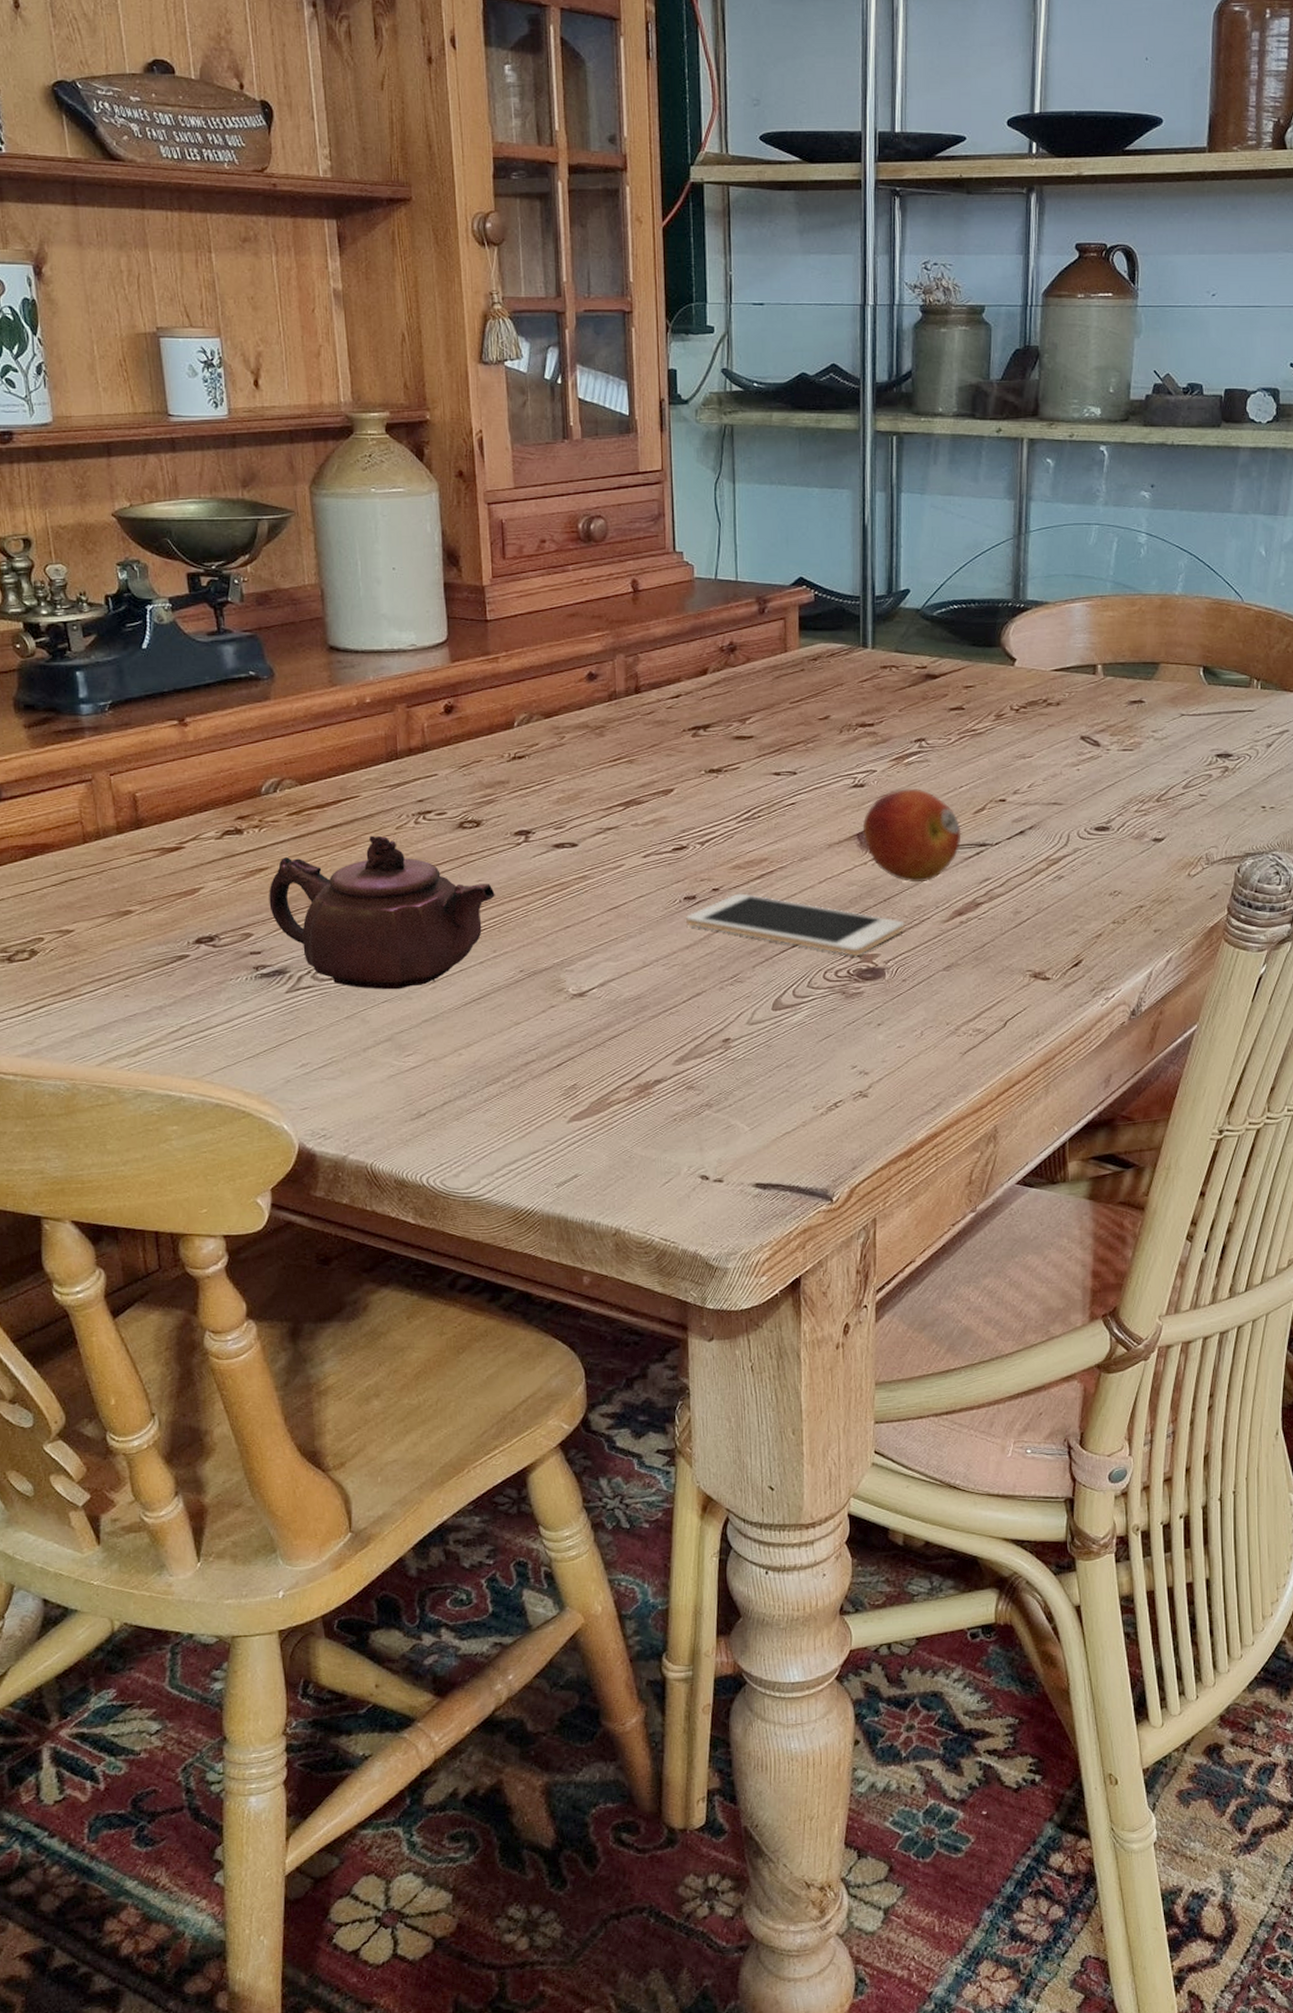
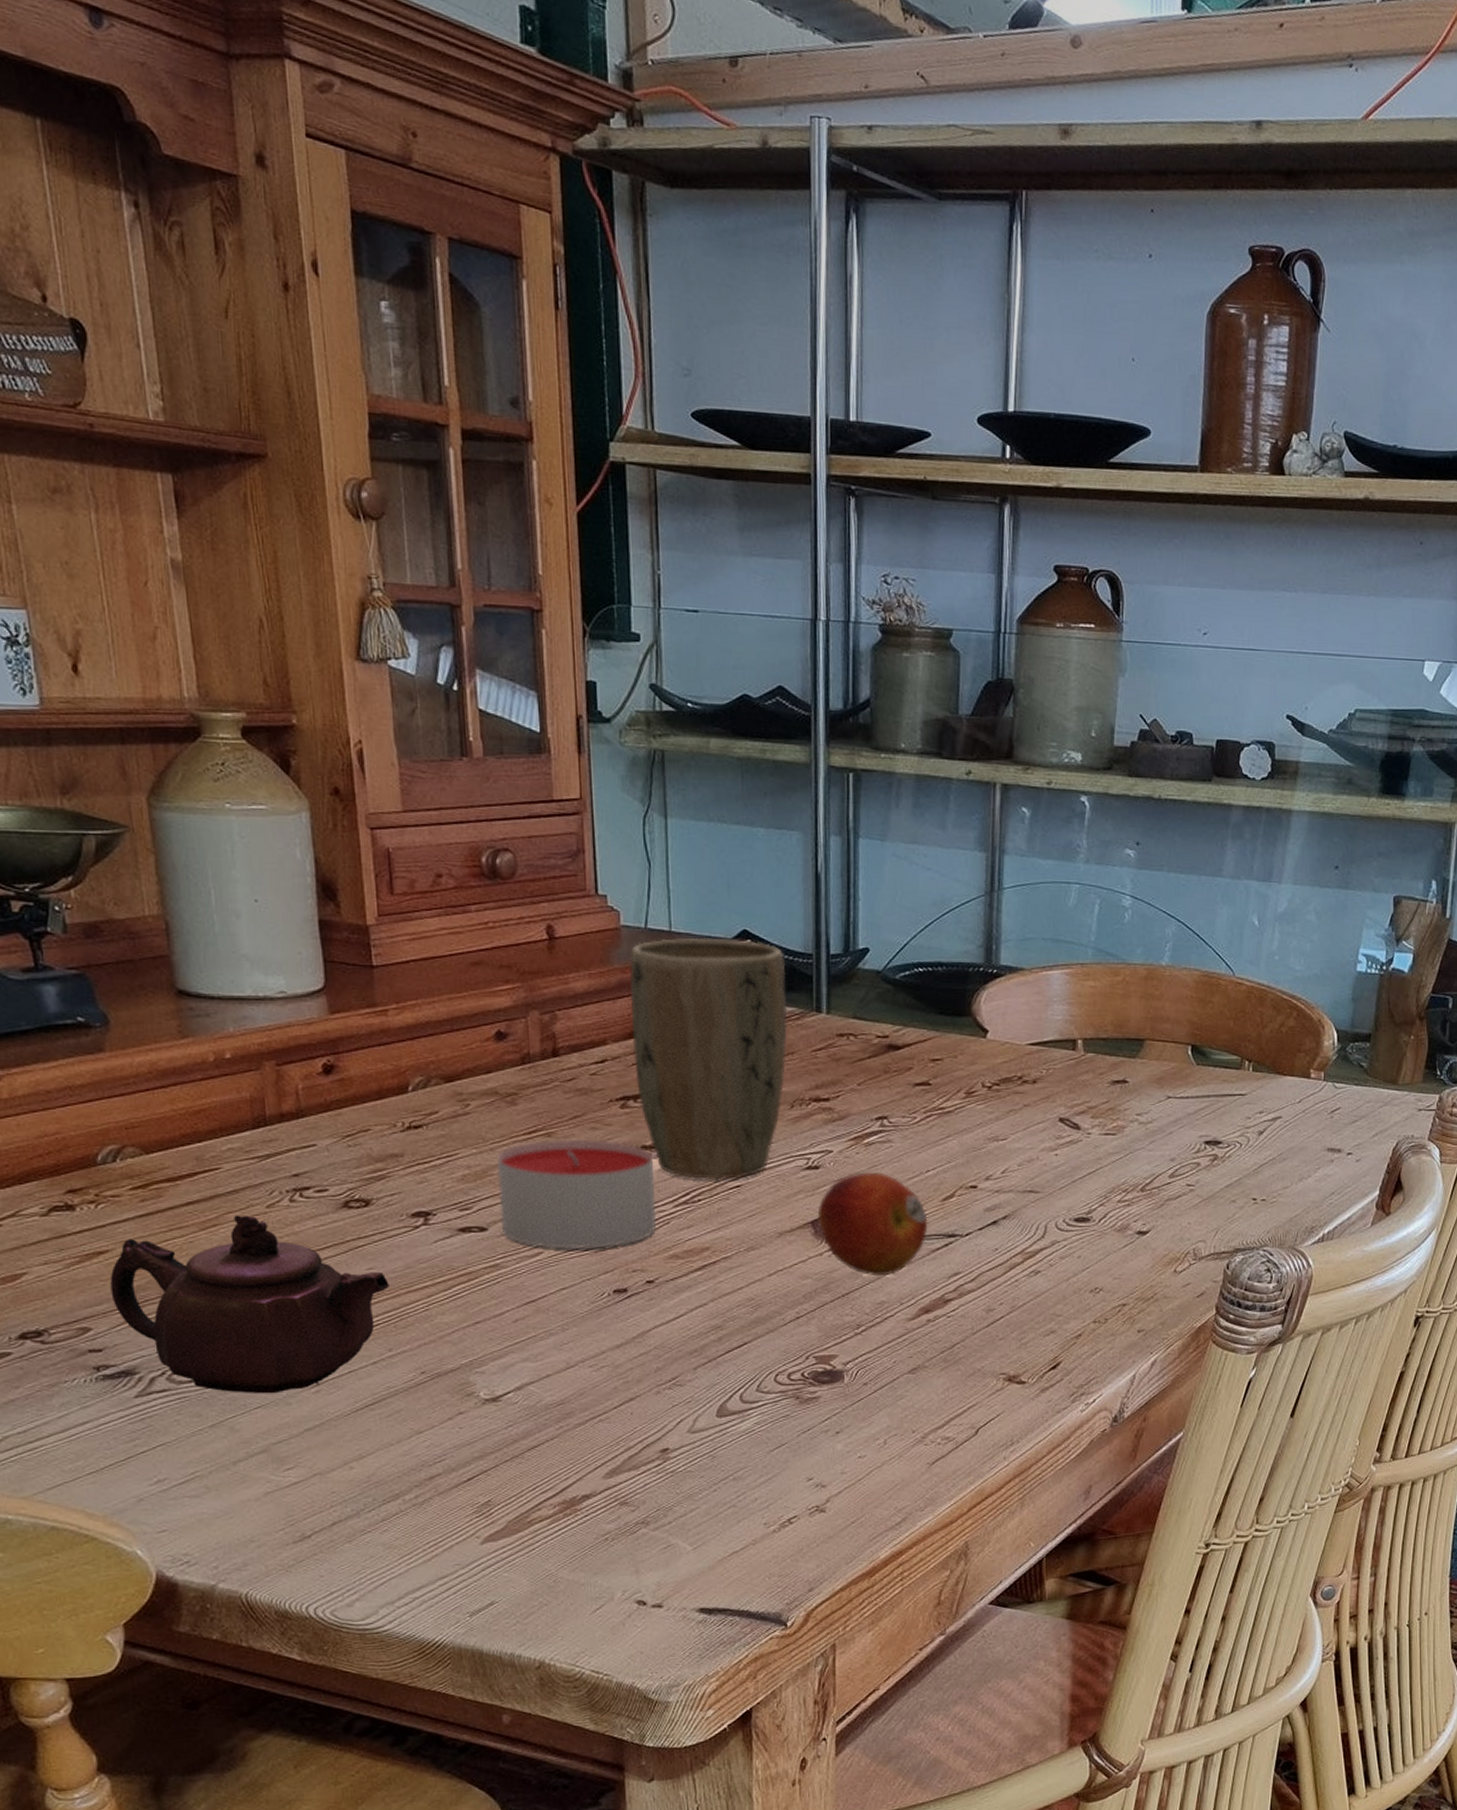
candle: none [586,764,721,862] -> present [496,1139,656,1249]
cell phone: present [686,893,905,957] -> none [616,1286,865,1358]
plant pot: none [701,585,838,799] -> present [629,937,788,1181]

